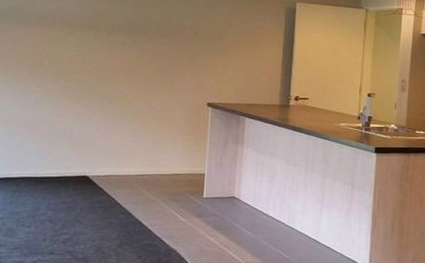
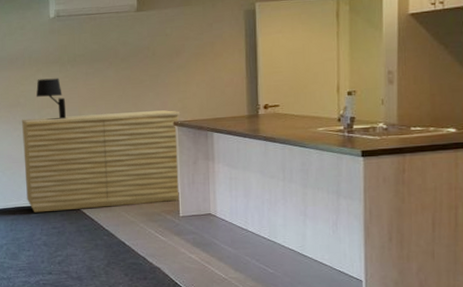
sideboard: none [35,82,215,185] -> present [22,110,180,213]
table lamp: none [63,42,96,87] -> present [36,78,67,120]

